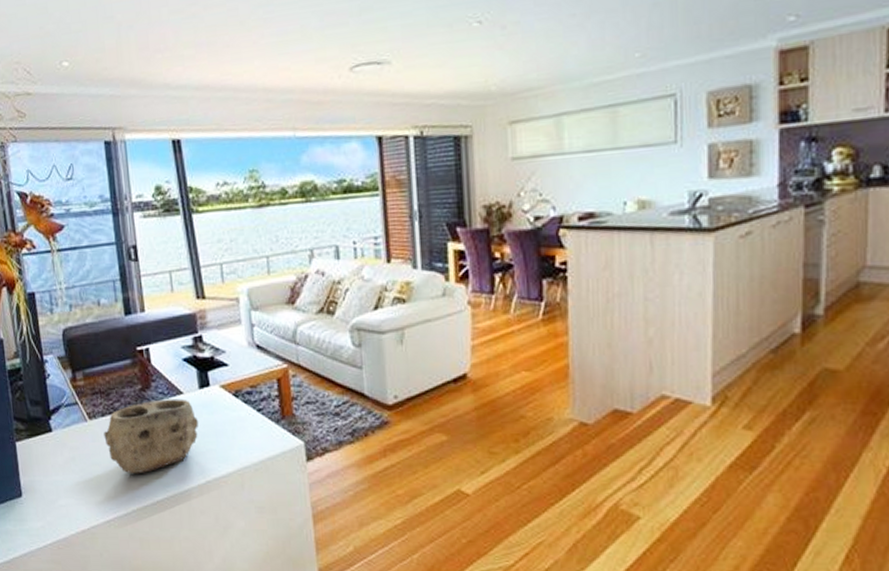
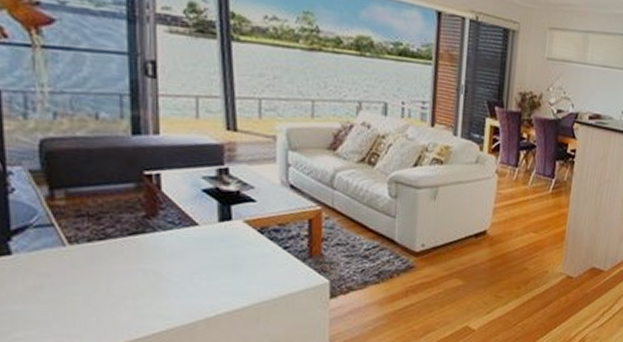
bowl: present [104,398,198,474] -> none [88,229,213,306]

